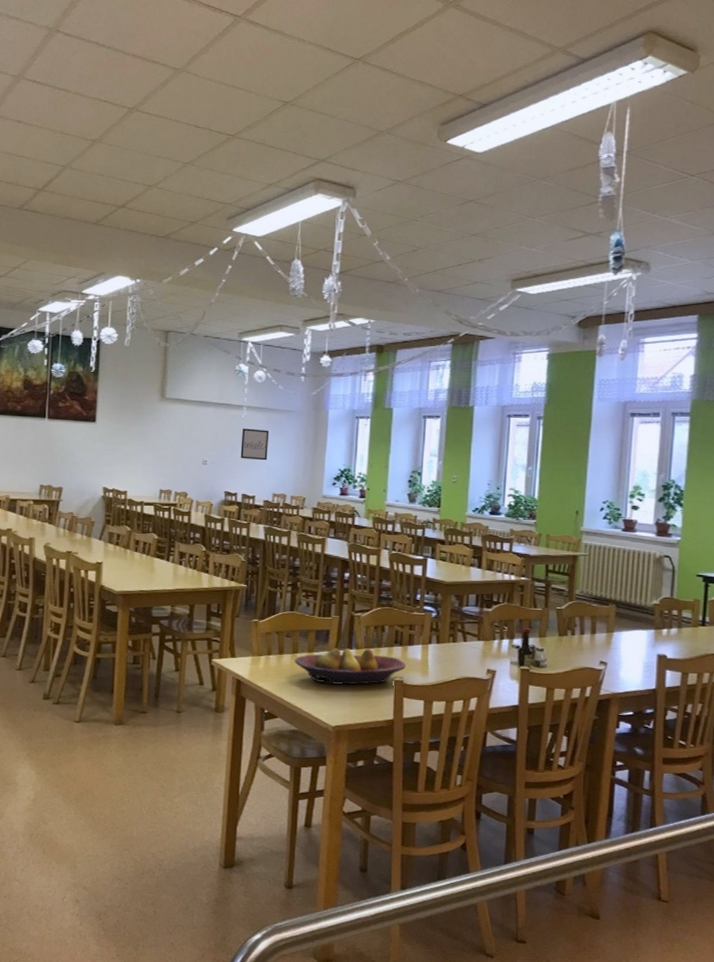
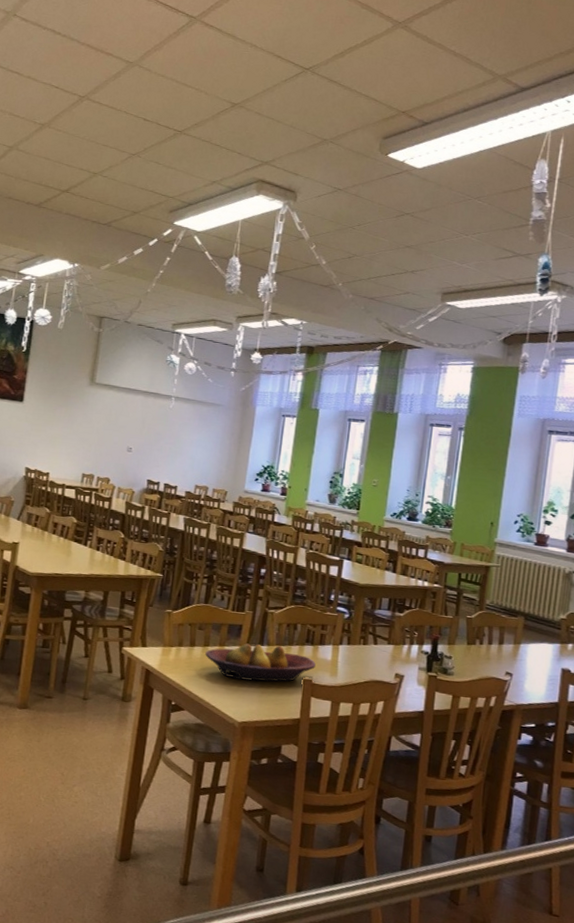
wall art: present [240,428,270,461] -> none [165,418,196,452]

